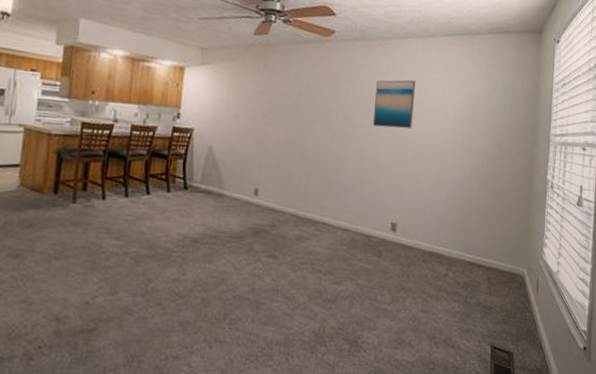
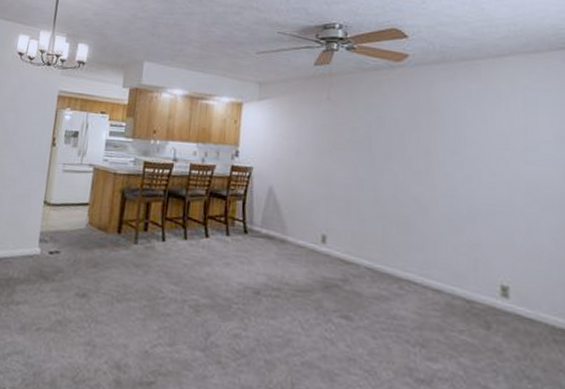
wall art: present [373,79,416,129] -> none [465,105,519,166]

